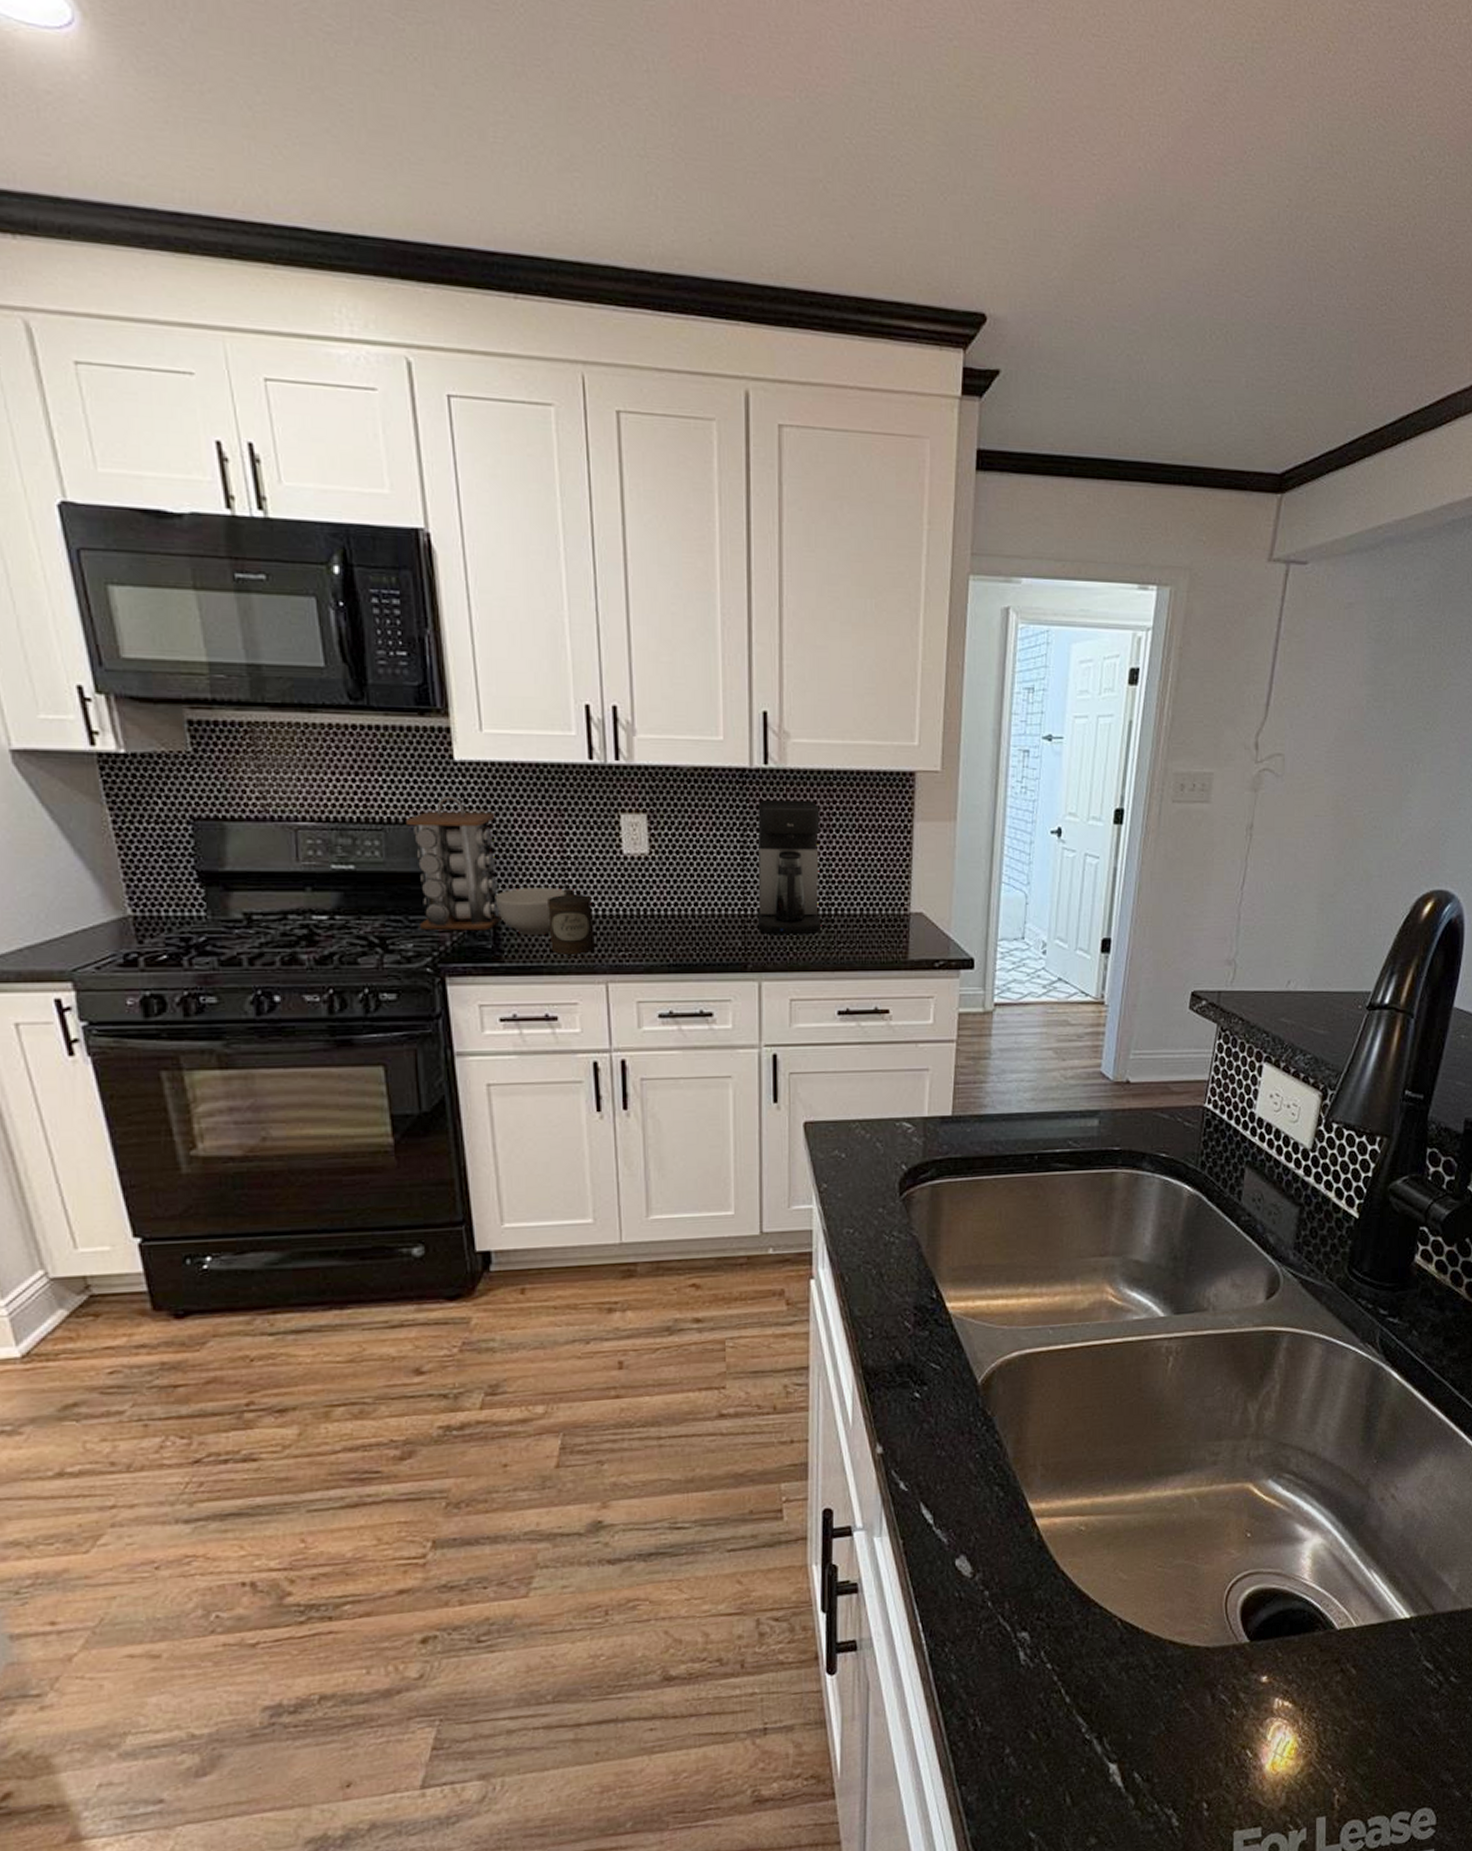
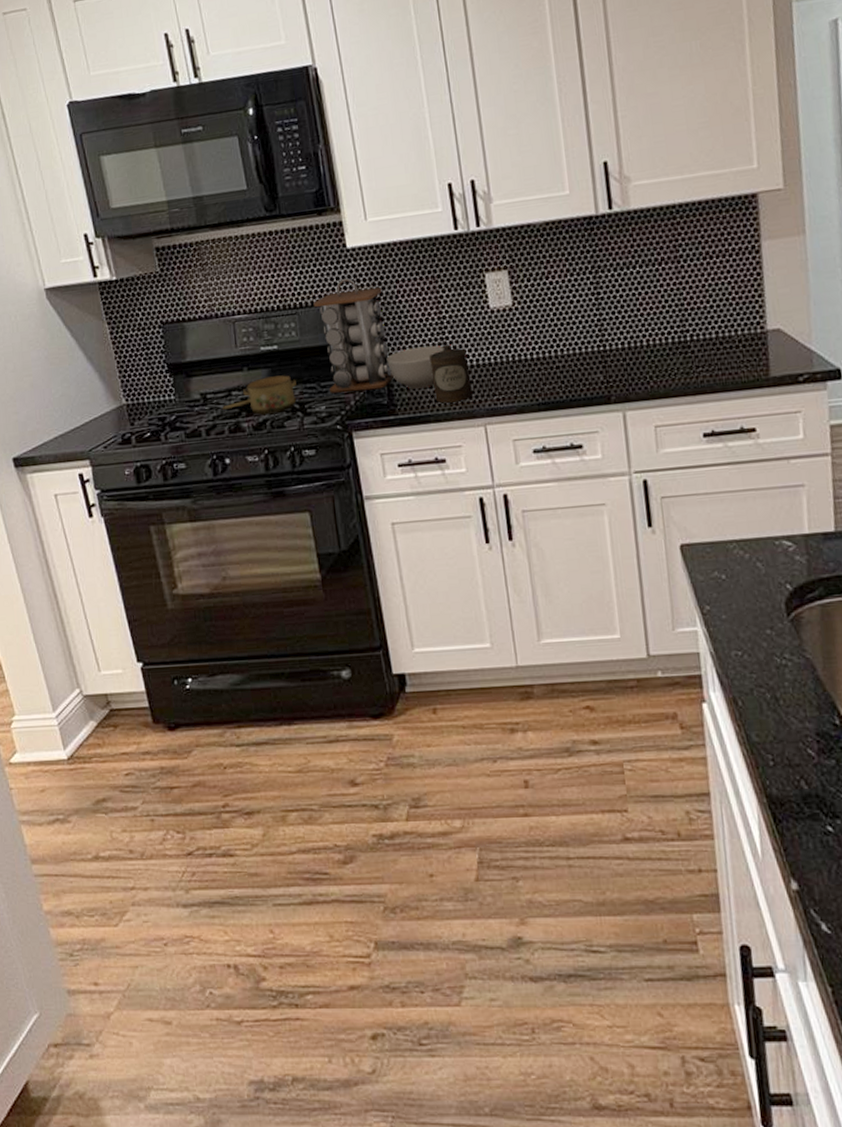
cooking pot: none [272,902,377,948] -> present [221,375,297,416]
coffee maker: present [757,799,821,934] -> none [606,236,678,367]

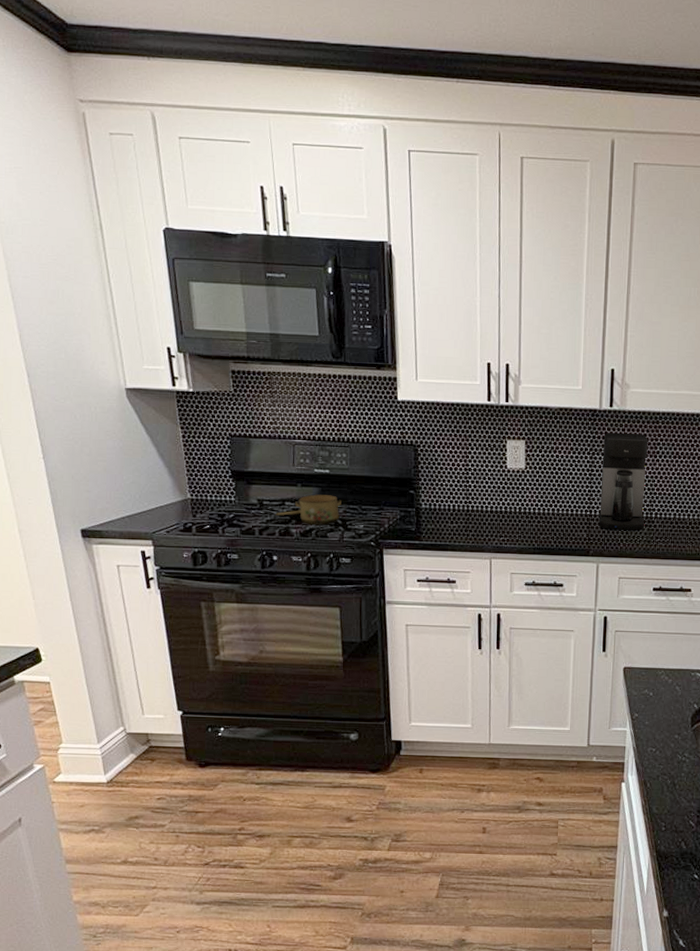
spice rack: present [313,277,394,394] -> none [363,424,423,519]
bowl: present [386,345,444,390] -> none [419,489,466,523]
canister: present [428,344,472,403] -> none [453,491,484,538]
coffee maker: none [606,236,678,367] -> present [598,432,648,531]

